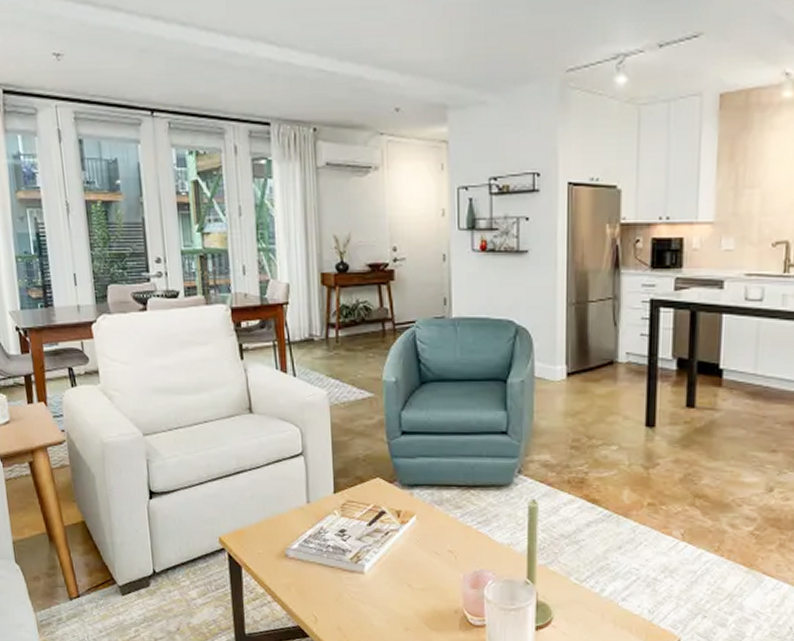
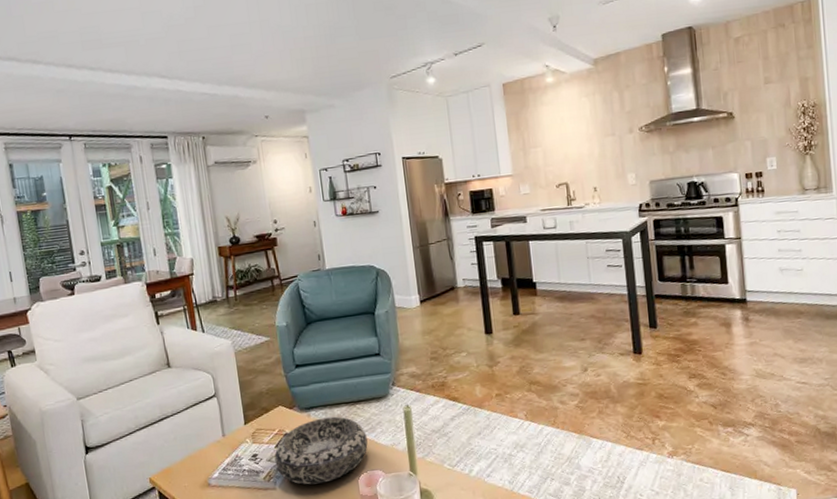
decorative bowl: none [365,499,479,576] -> present [274,416,368,485]

